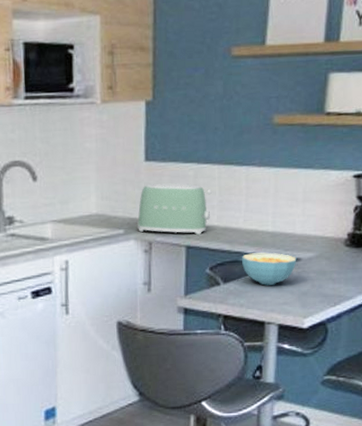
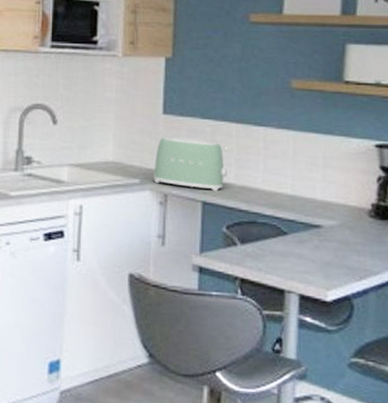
cereal bowl: present [242,252,297,286] -> none [260,215,318,251]

